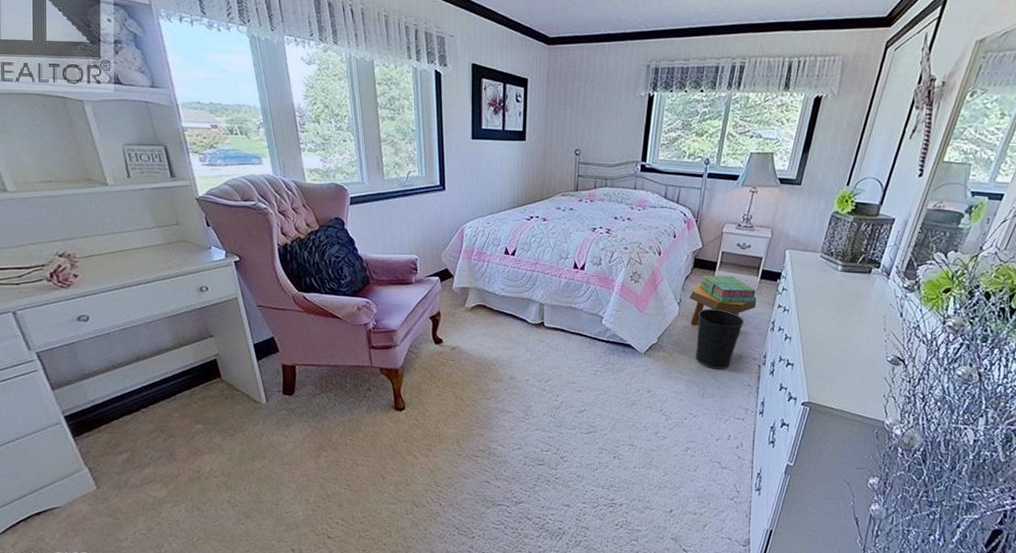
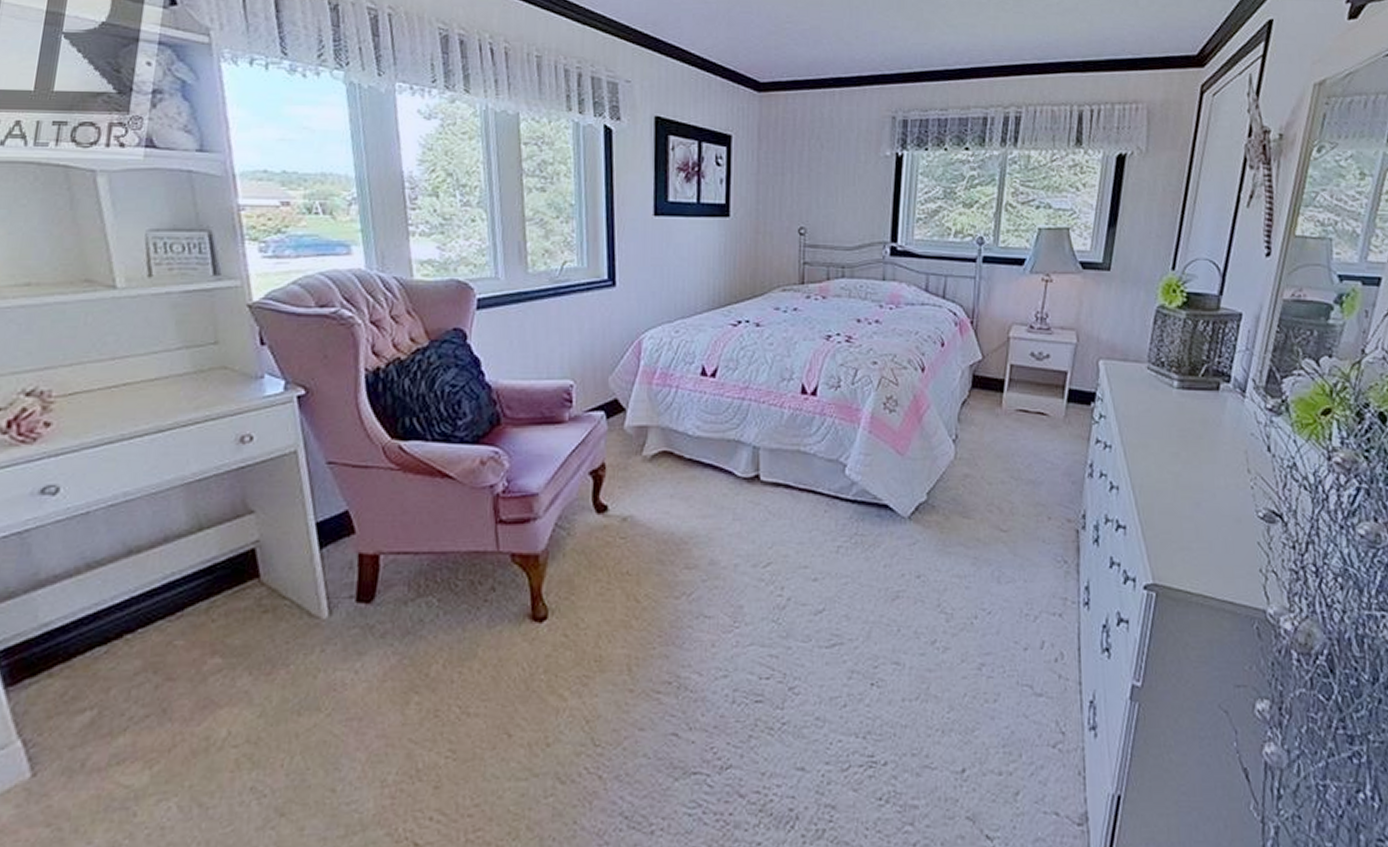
footstool: present [689,283,756,325] -> none [969,411,1065,473]
wastebasket: present [696,308,744,369] -> none [983,447,1049,538]
stack of books: present [699,275,756,303] -> none [982,398,1064,437]

